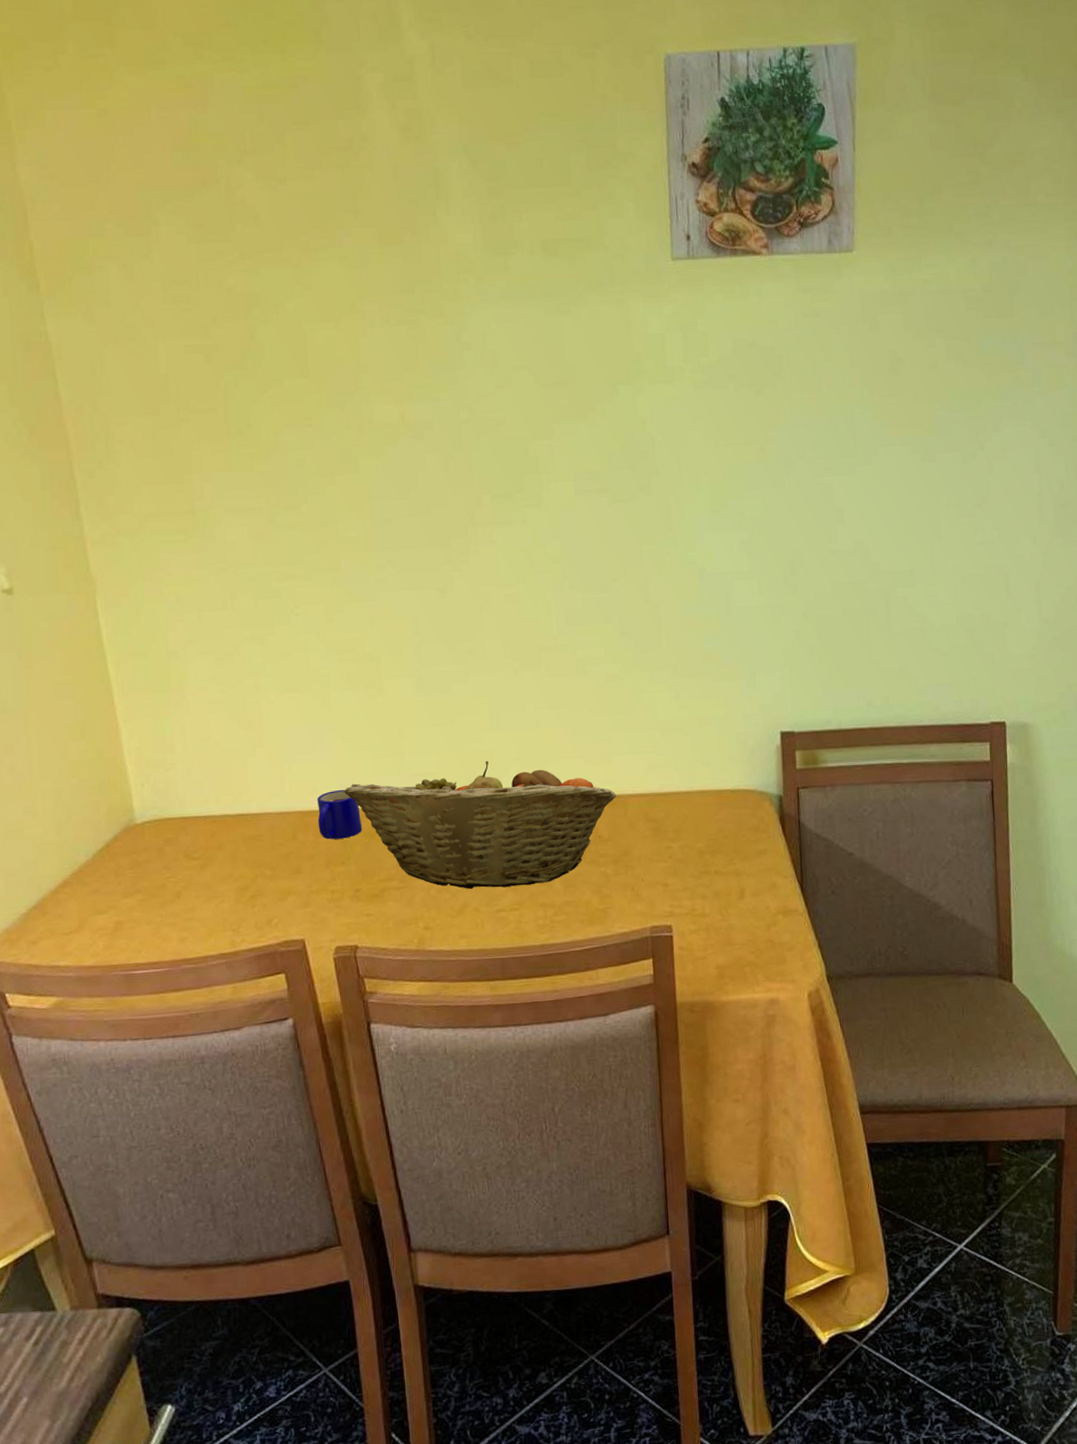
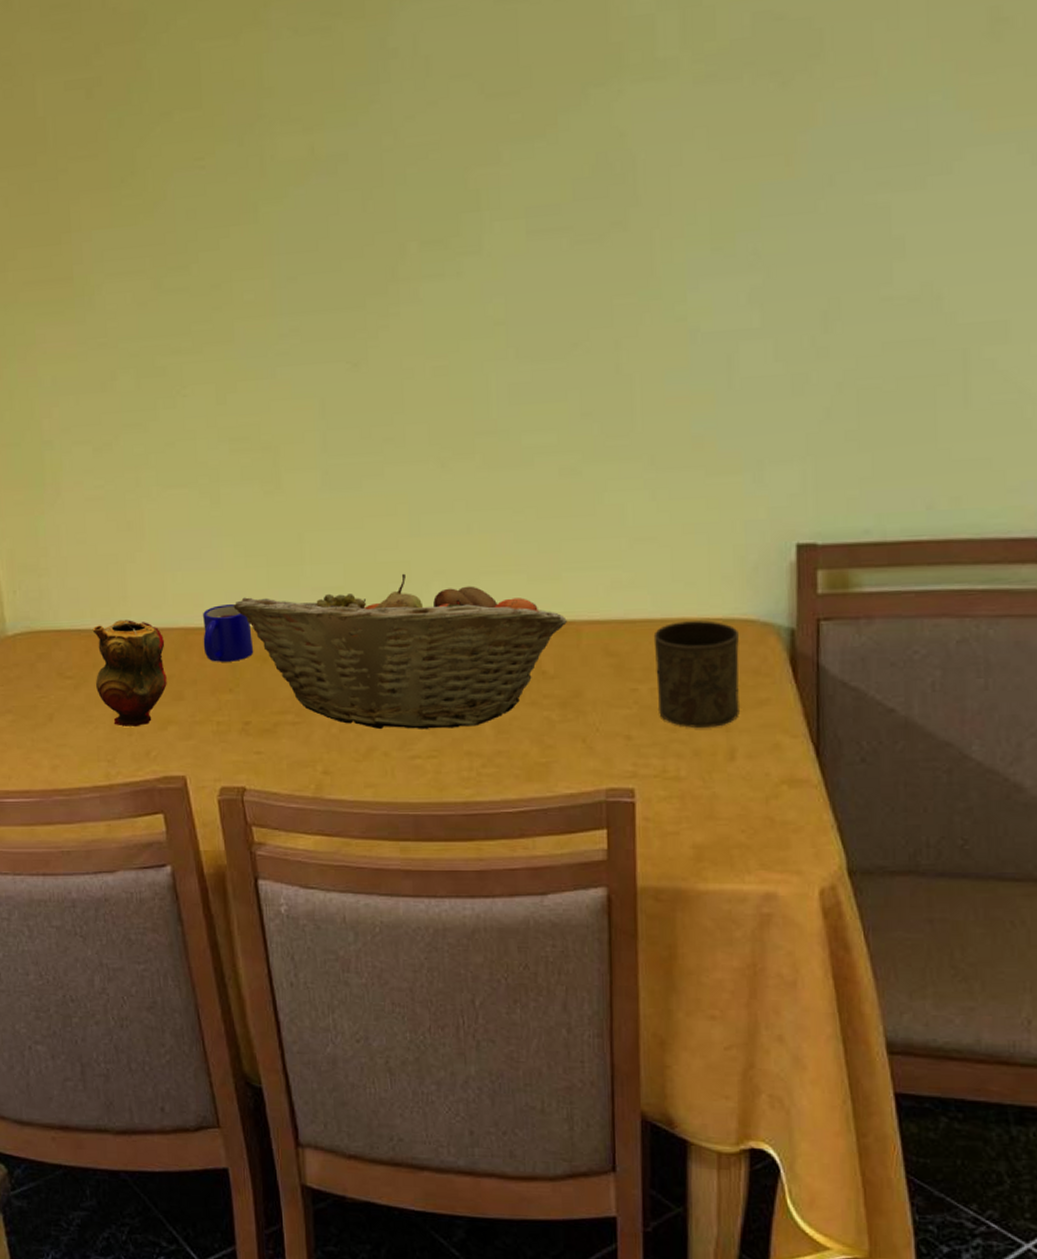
teapot: none [217,806,286,900] -> present [92,620,167,727]
cup: none [681,791,746,875] -> present [653,620,739,728]

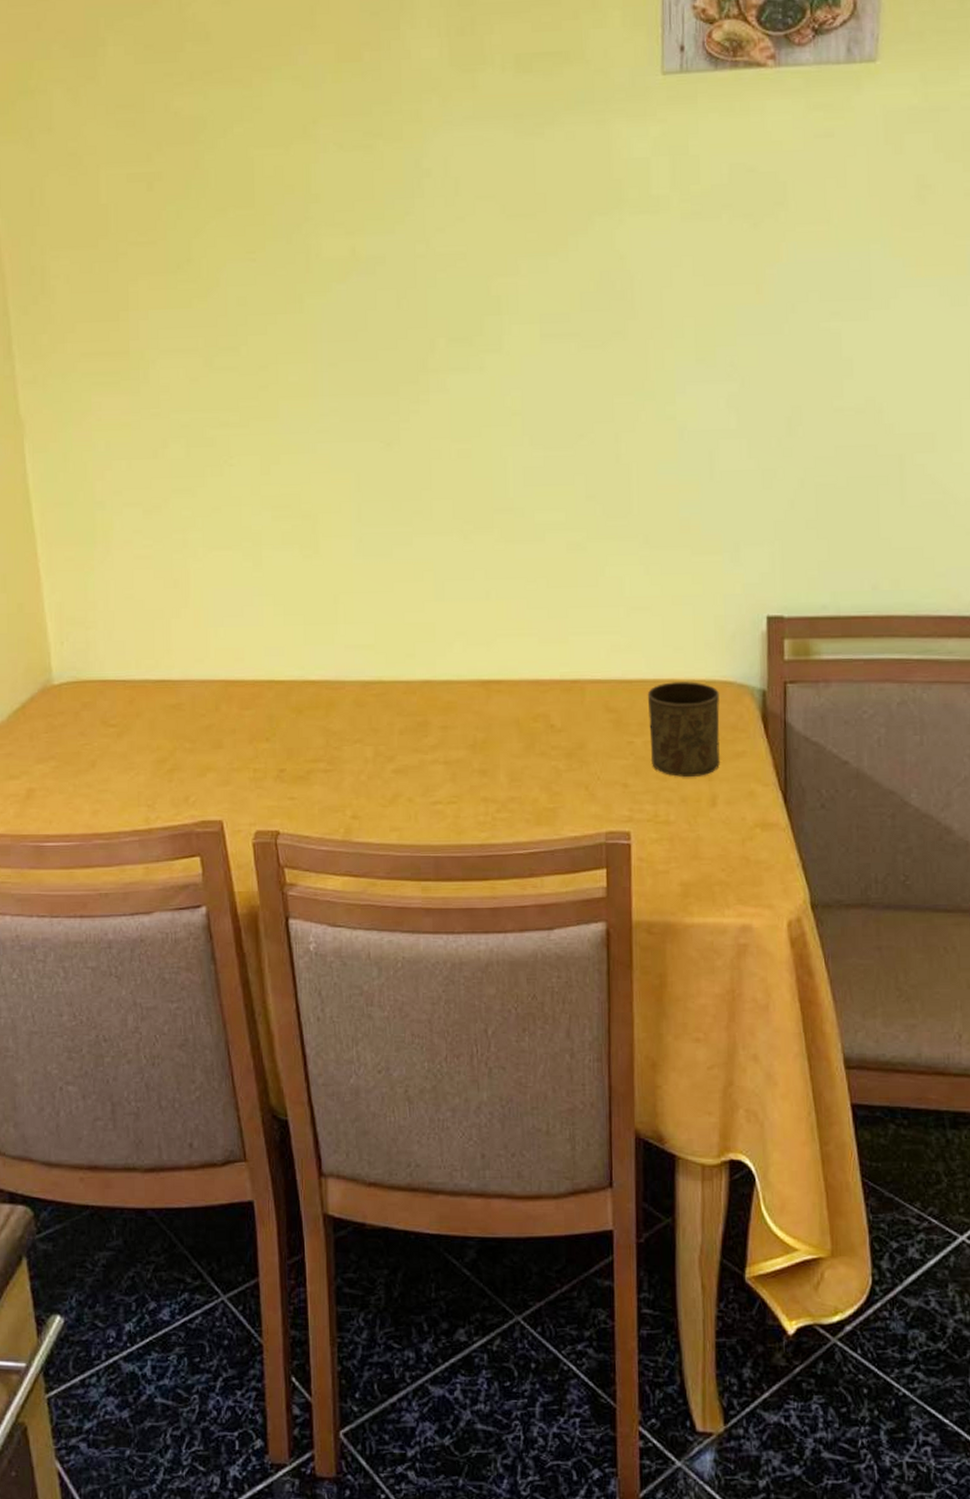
teapot: present [92,620,167,727] -> none [137,672,207,774]
mug: present [203,603,254,662] -> none [242,658,290,713]
fruit basket: present [233,573,567,729] -> none [272,634,573,777]

